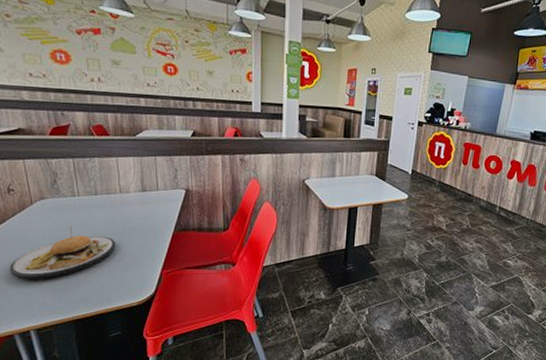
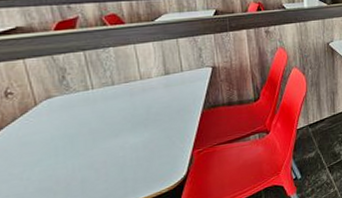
plate: present [9,226,116,280] -> none [10,121,140,189]

